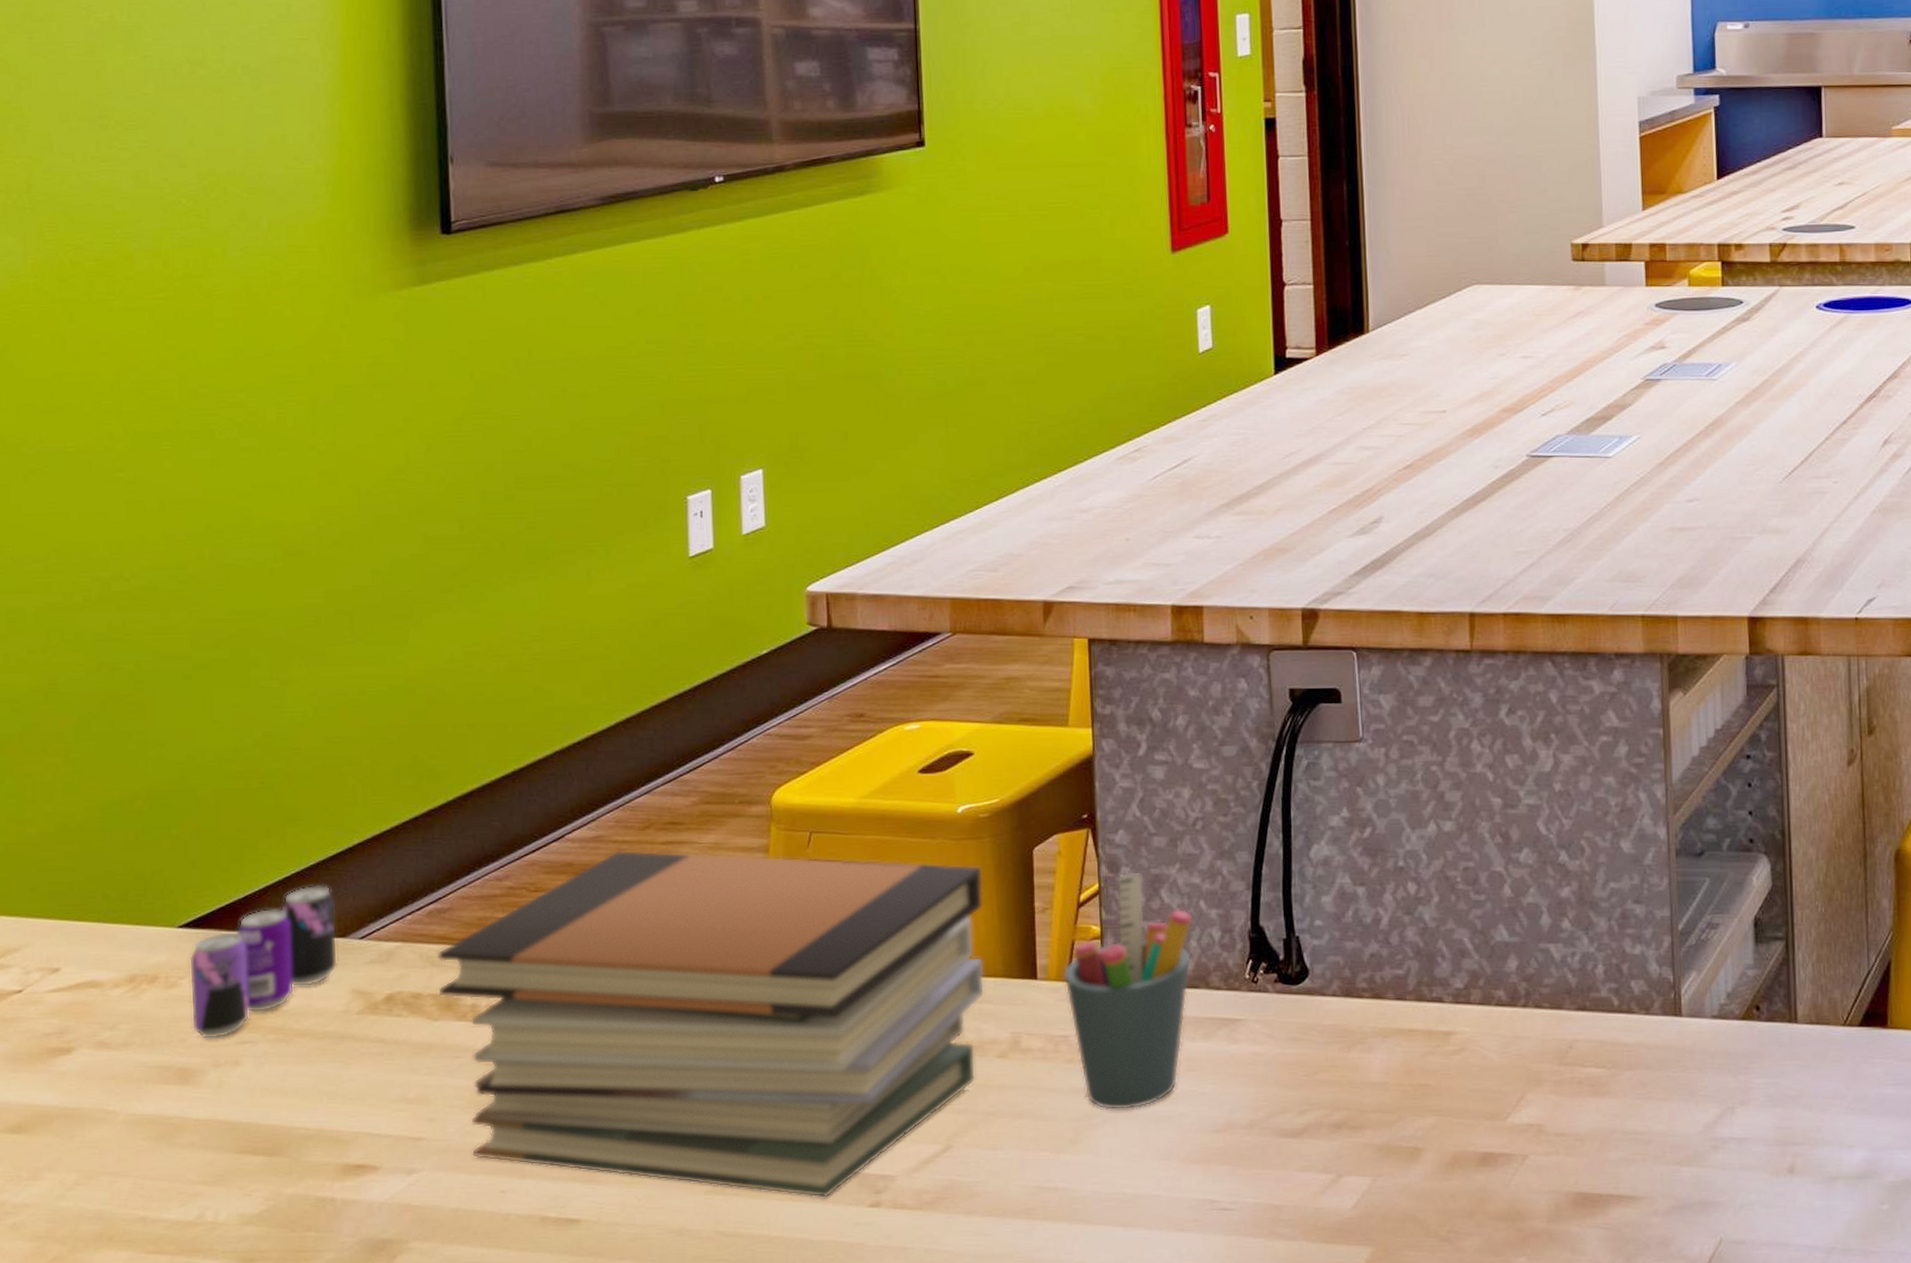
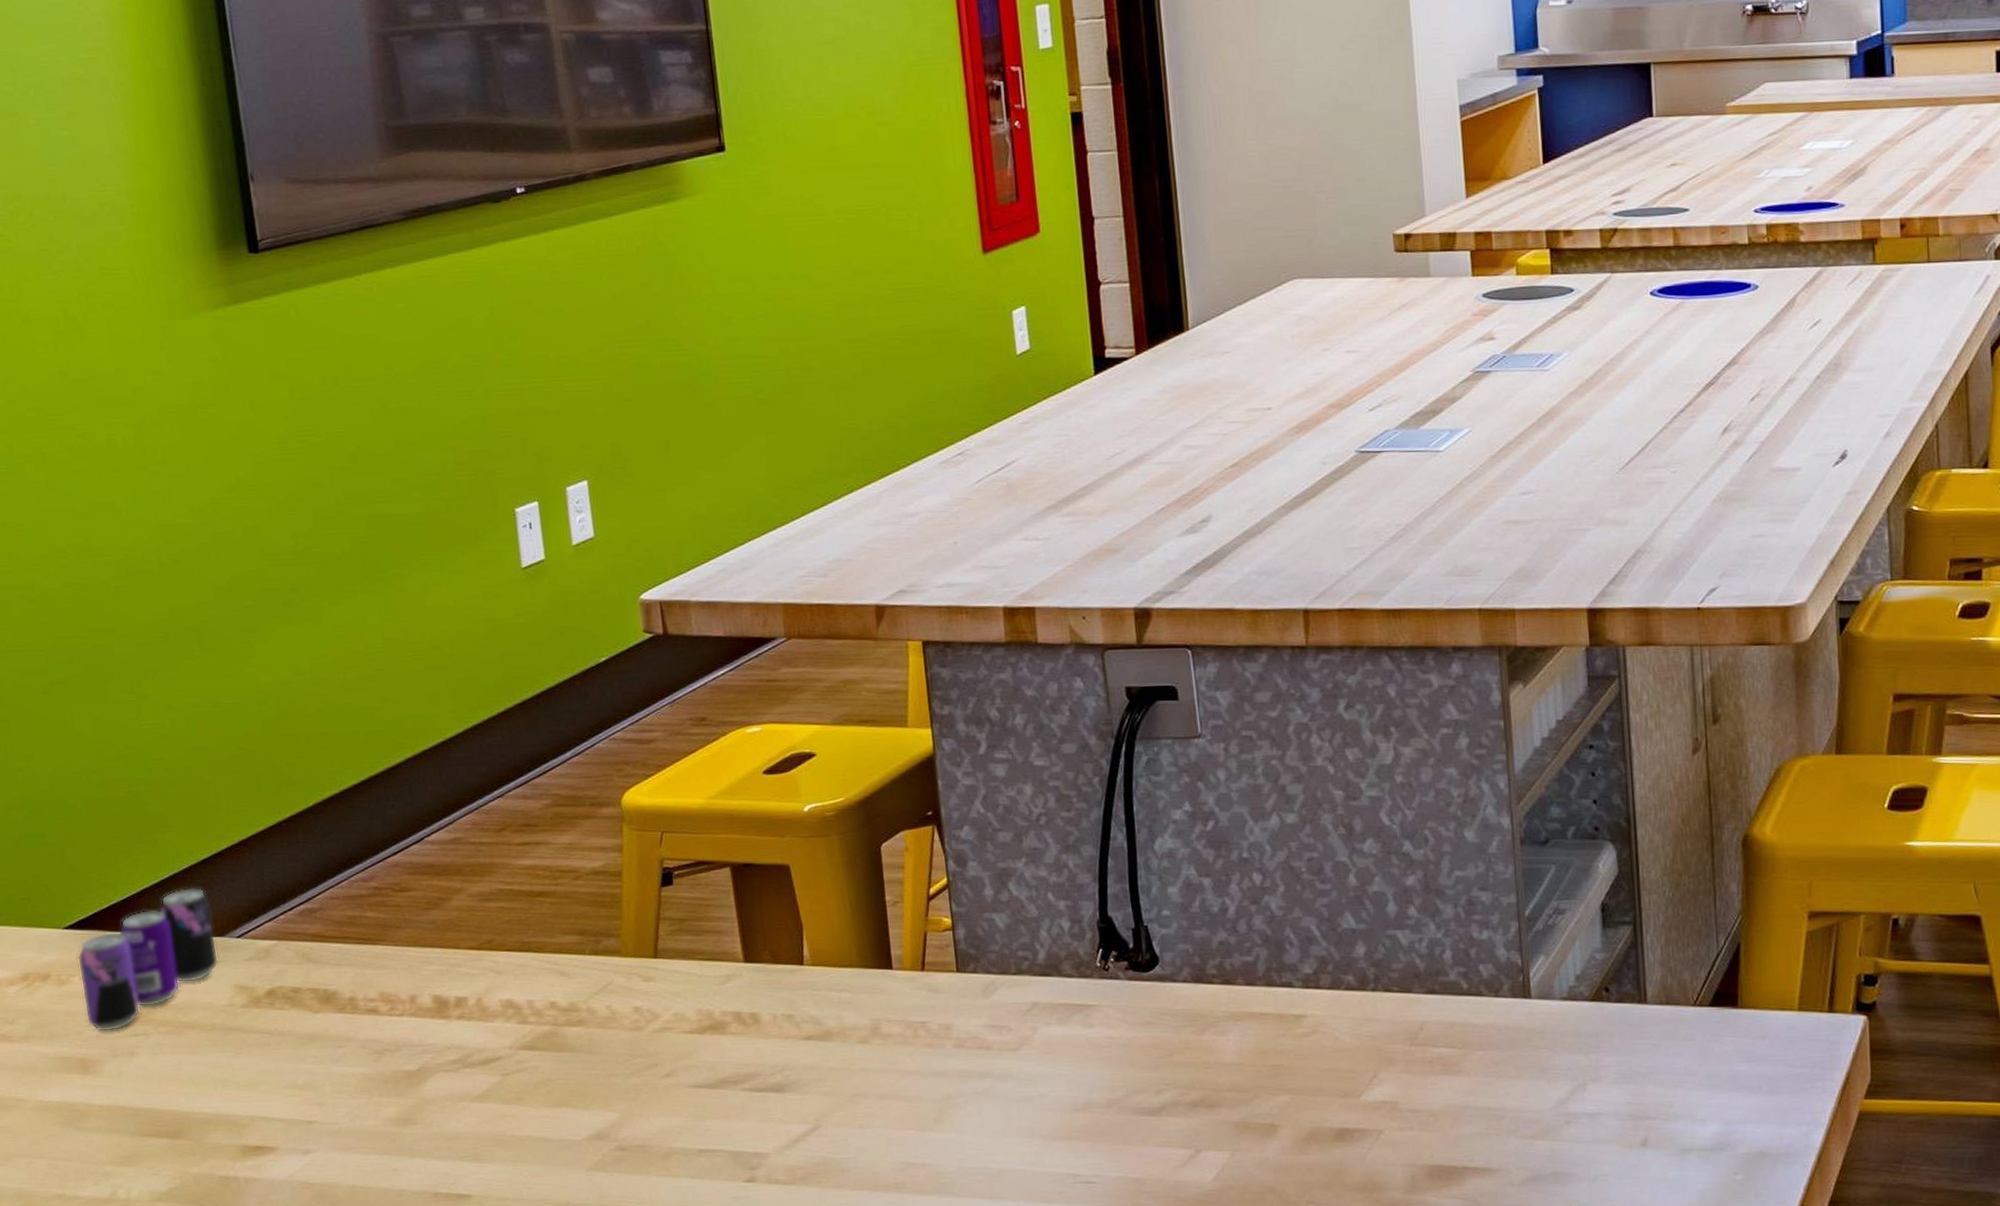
book stack: present [436,850,985,1198] -> none [311,851,843,1174]
pen holder: present [1063,872,1193,1111] -> none [917,866,1043,1092]

